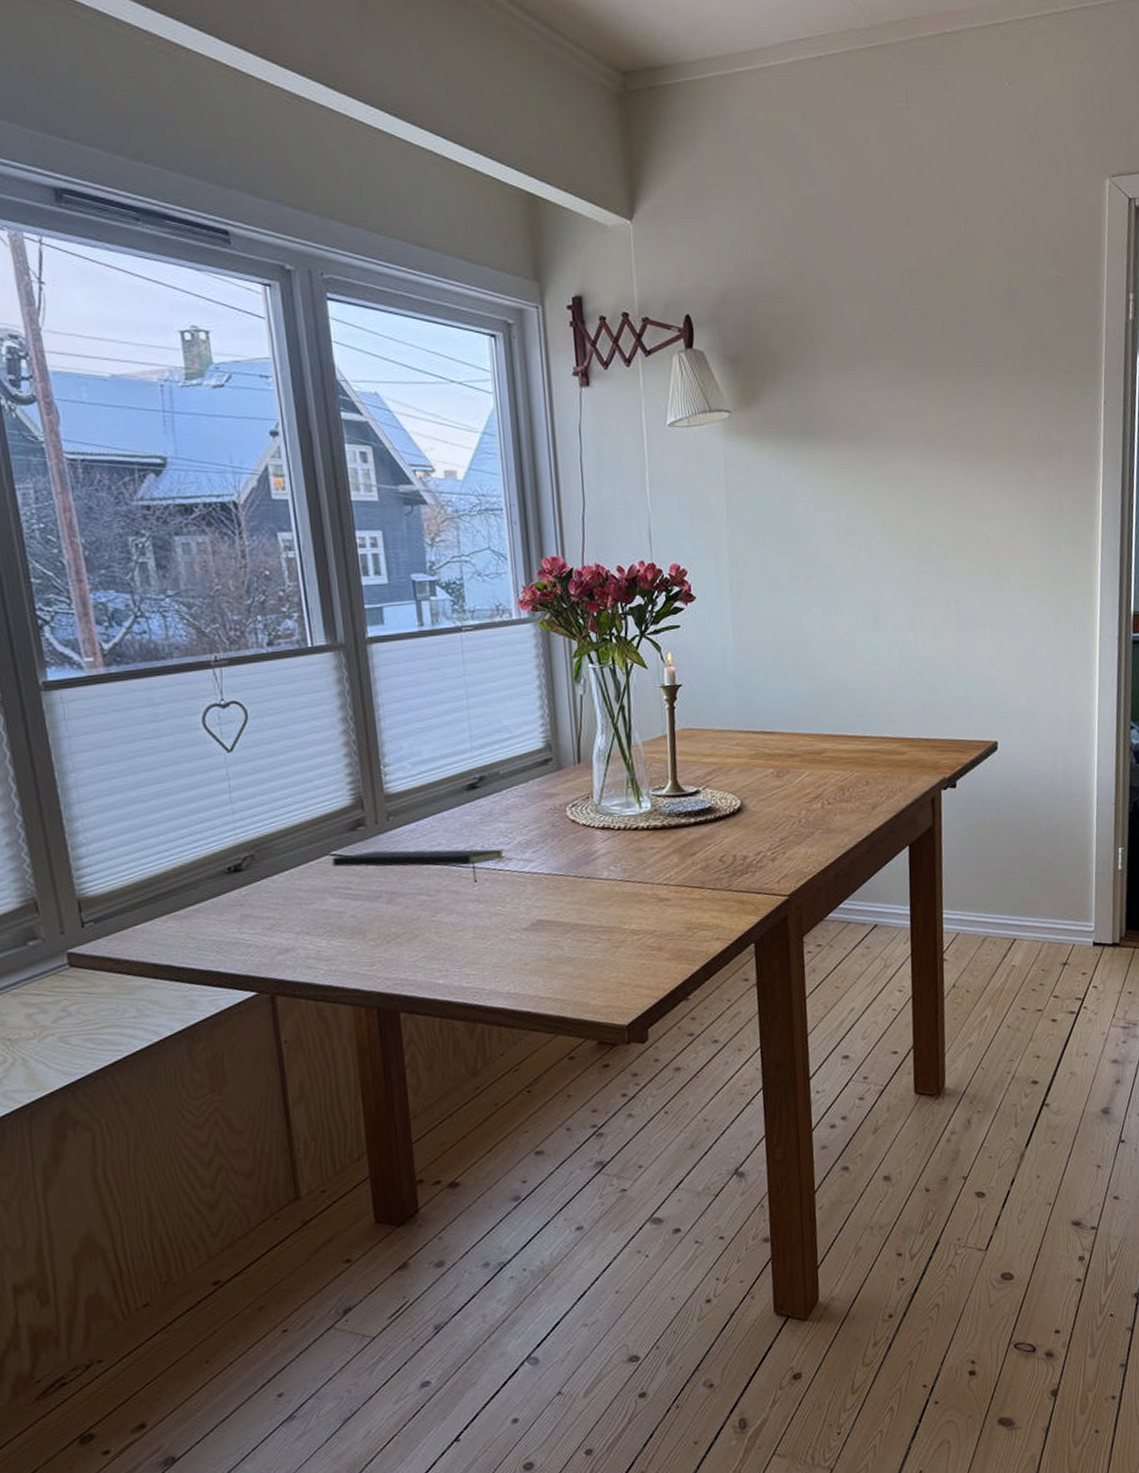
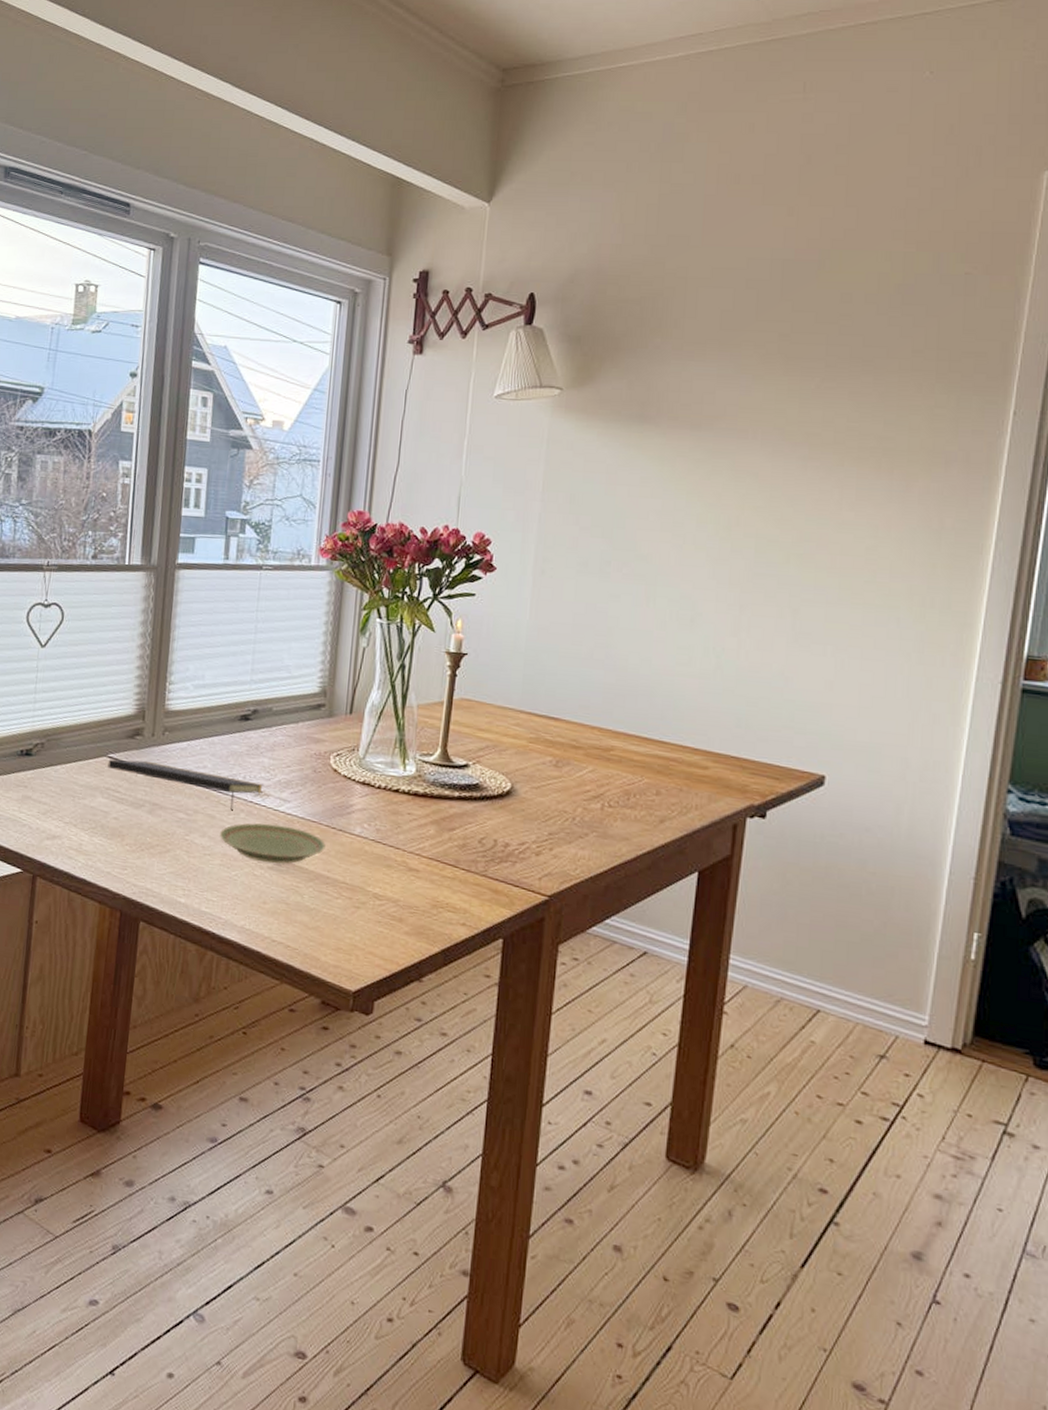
plate: none [466,885,577,926] -> present [219,823,326,864]

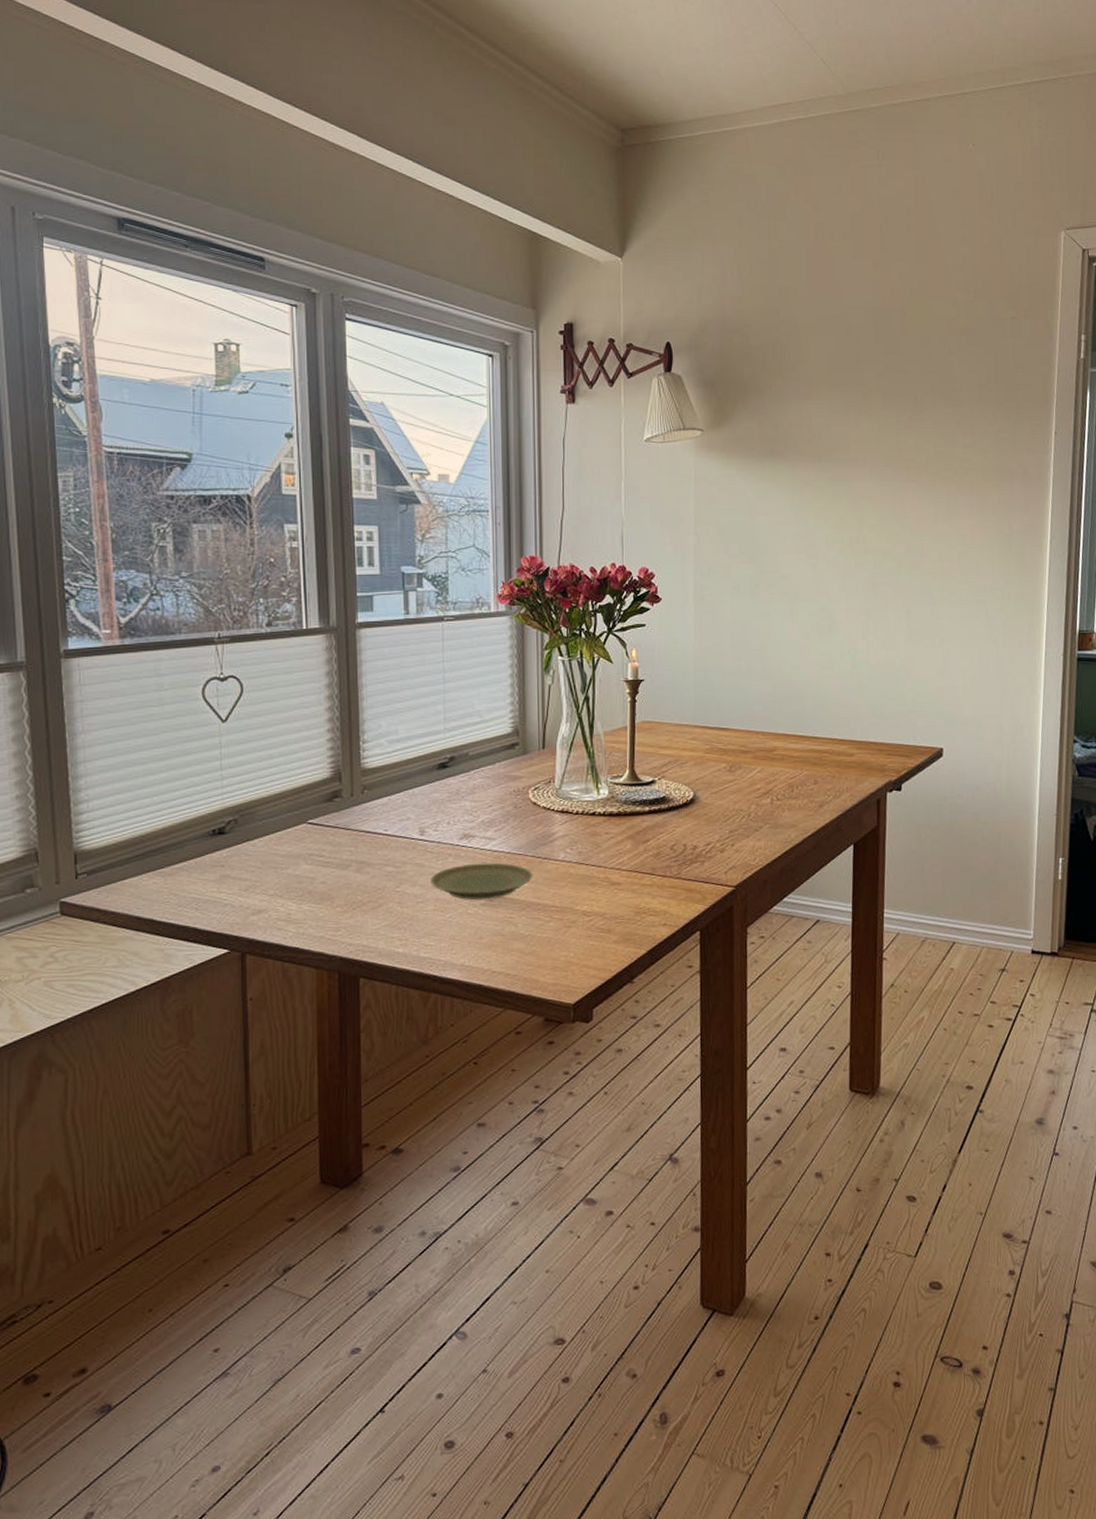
notepad: present [107,759,265,811] -> none [308,822,469,857]

